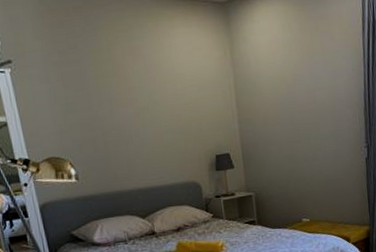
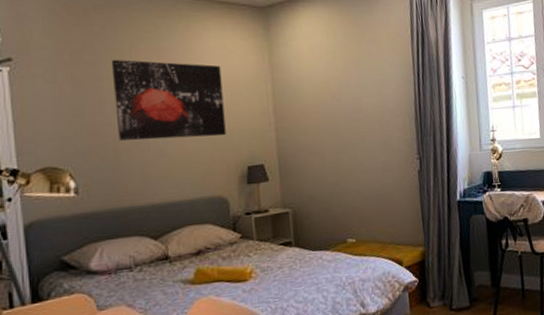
wall art: none [93,59,196,133] -> present [111,60,226,141]

